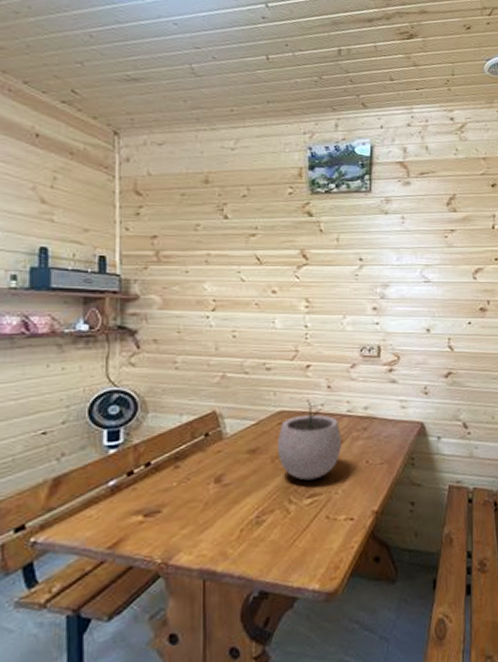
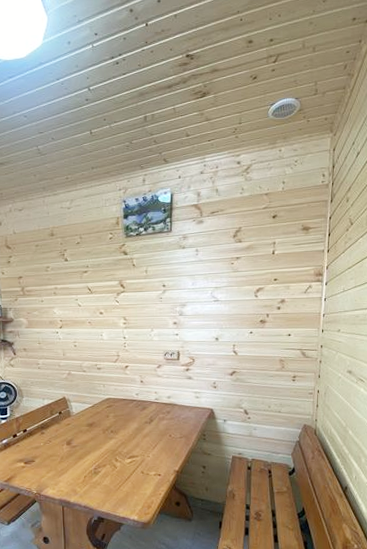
plant pot: present [277,399,341,481] -> none [106,390,151,447]

